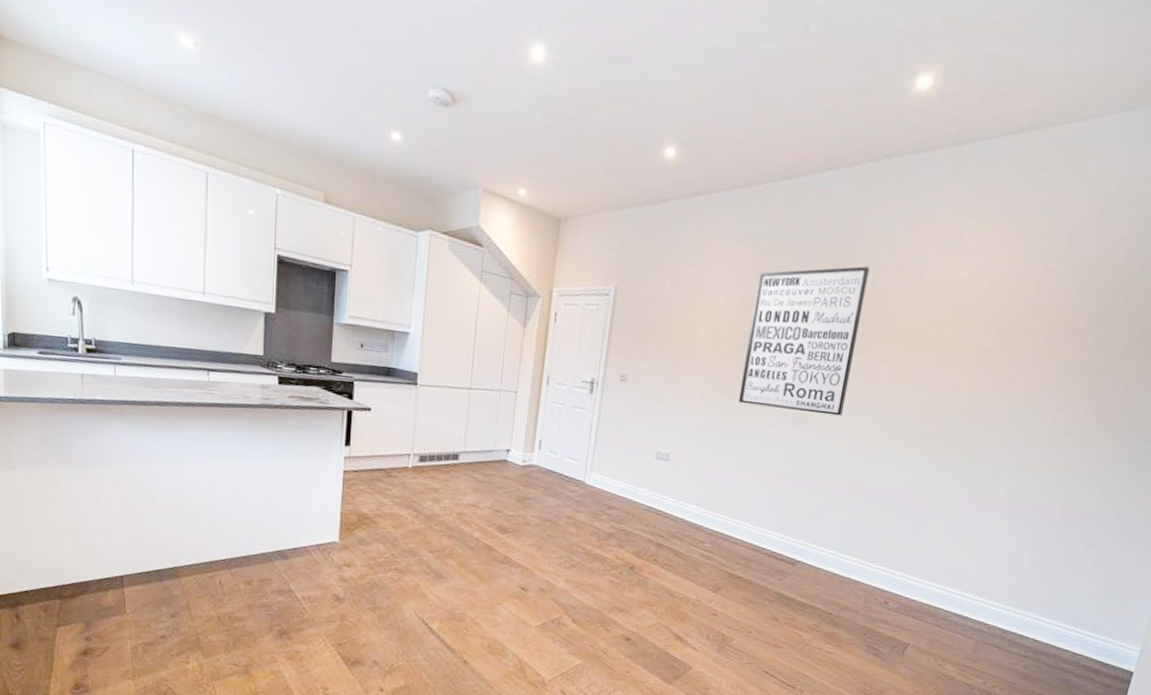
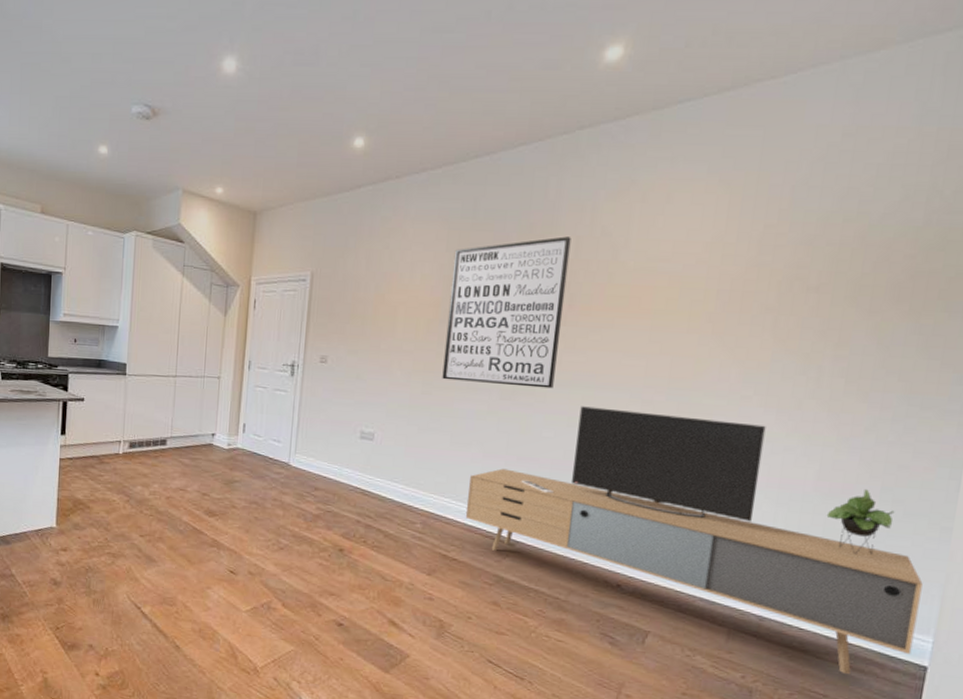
media console: none [752,434,1138,680] -> present [465,406,923,675]

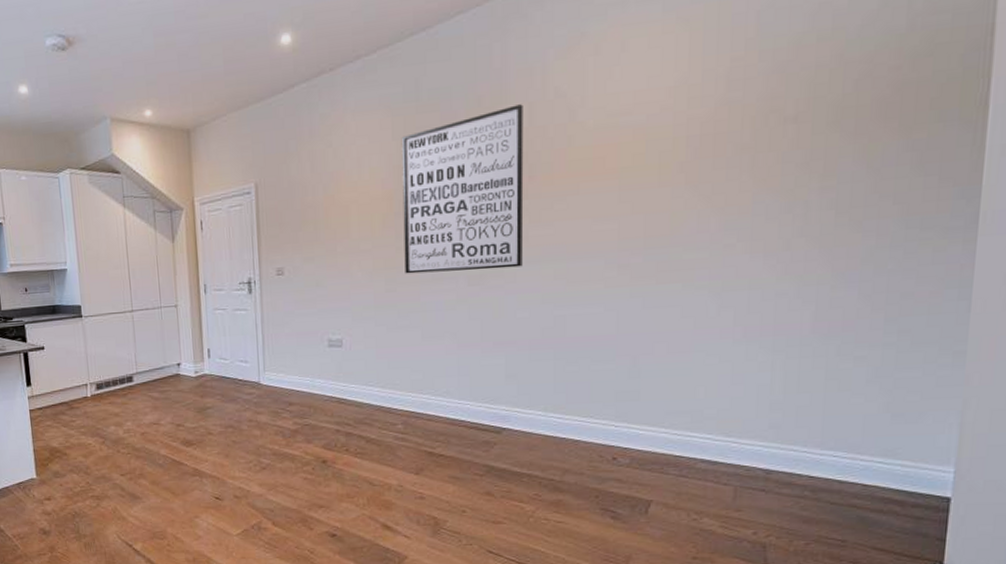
media console: present [465,406,923,675] -> none [446,272,938,517]

